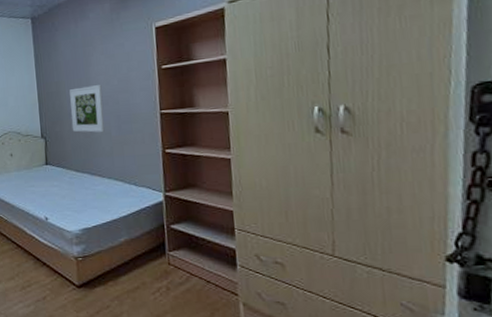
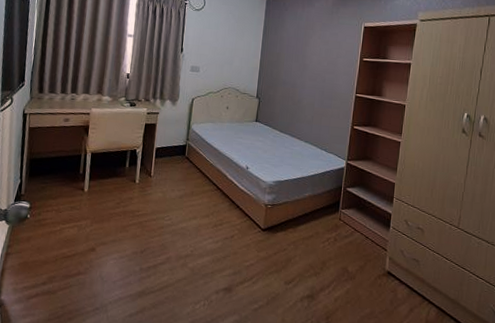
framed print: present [69,85,105,133] -> none [283,61,314,103]

